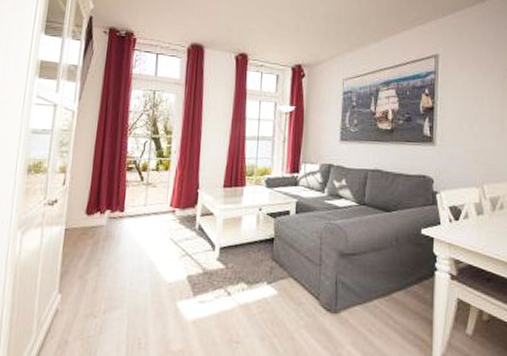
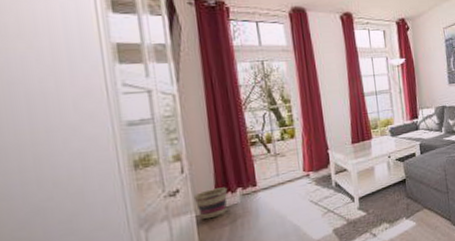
basket: none [67,205,98,235] -> present [193,187,228,220]

